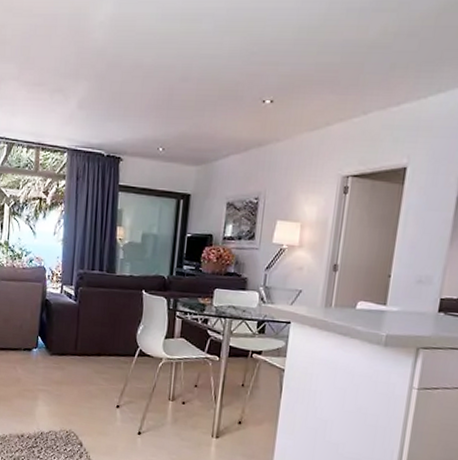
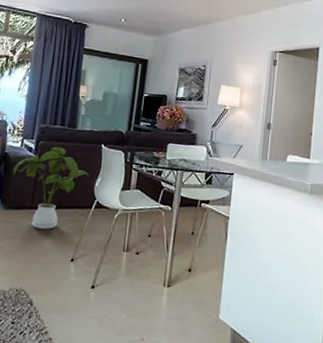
house plant: none [54,293,130,376] -> present [12,146,89,230]

